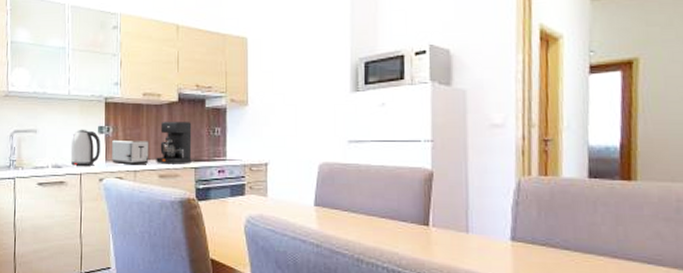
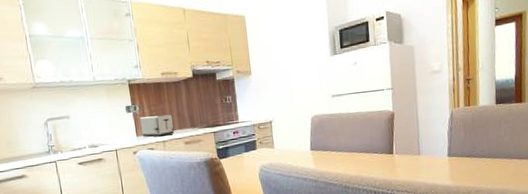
kettle: present [70,129,100,166] -> none [103,110,131,144]
coffee maker: present [156,122,192,164] -> none [180,94,211,132]

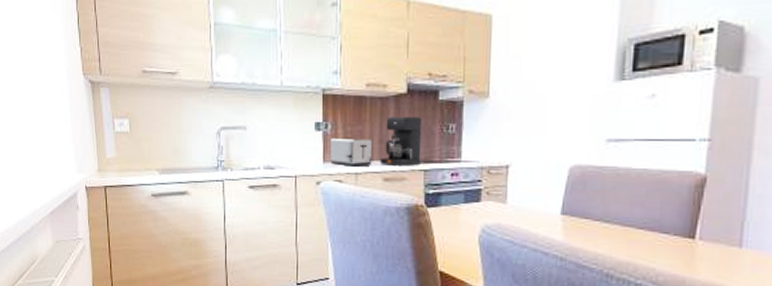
coffee maker: none [180,94,211,132] -> present [380,117,422,166]

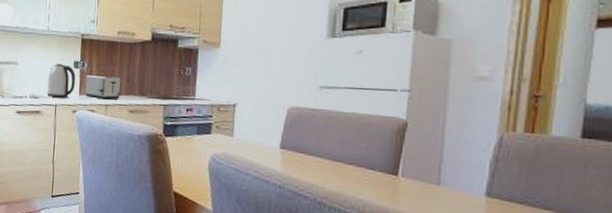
kettle: none [284,125,317,167] -> present [46,63,76,98]
coffee maker: present [380,117,422,166] -> none [127,60,164,101]

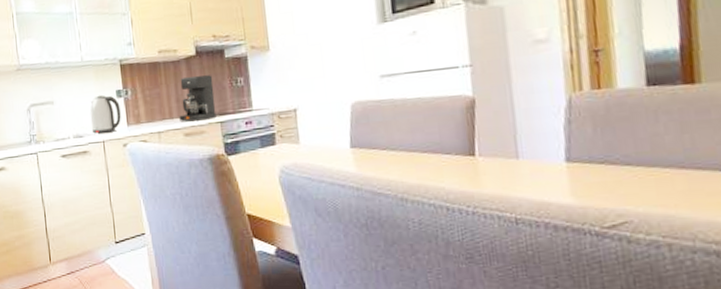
toaster: present [85,74,122,100] -> none [132,99,173,127]
coffee maker: none [127,60,164,101] -> present [179,75,217,122]

